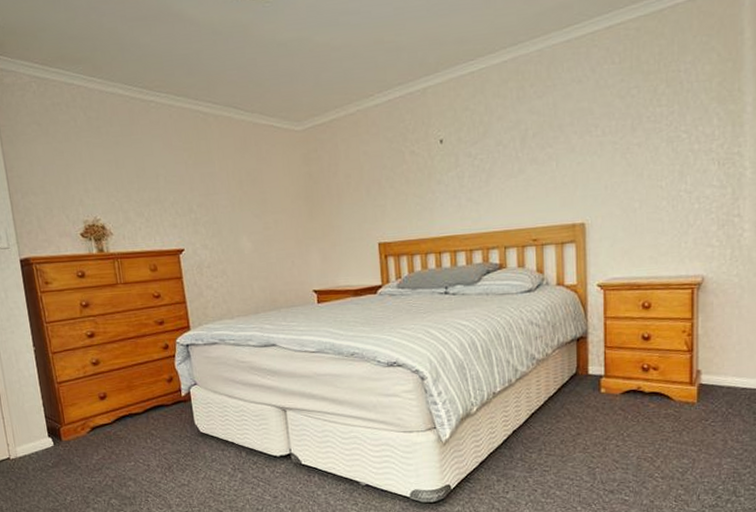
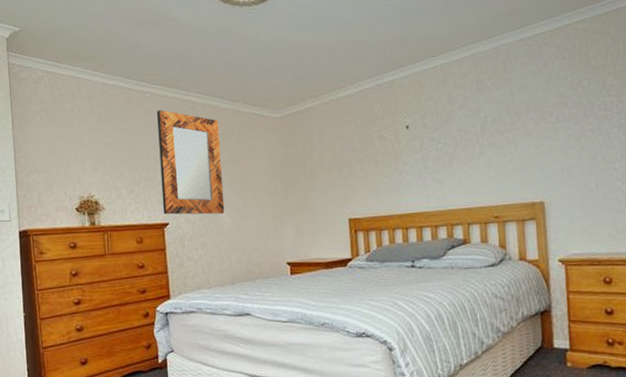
home mirror: none [164,122,245,240] -> present [157,110,225,215]

